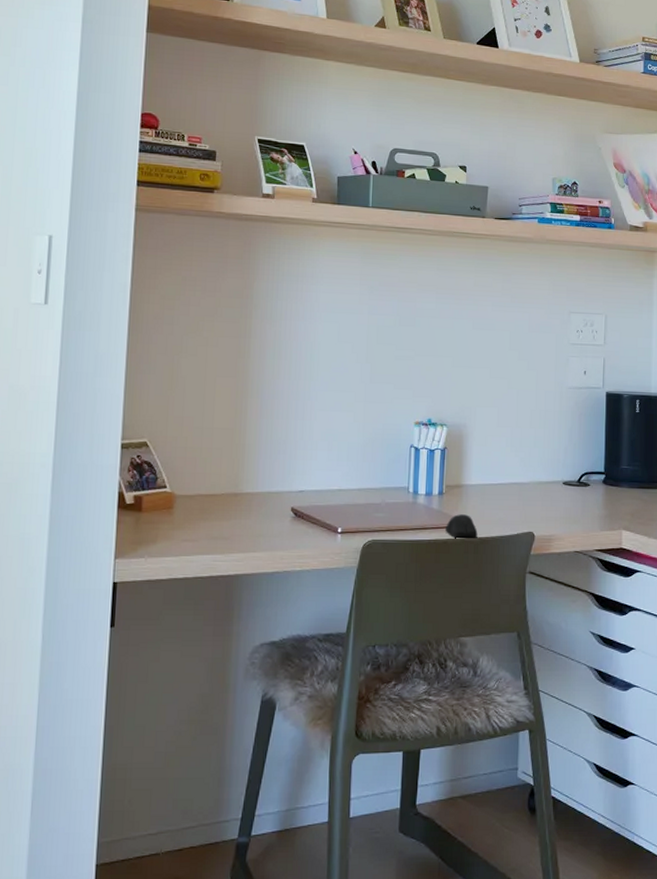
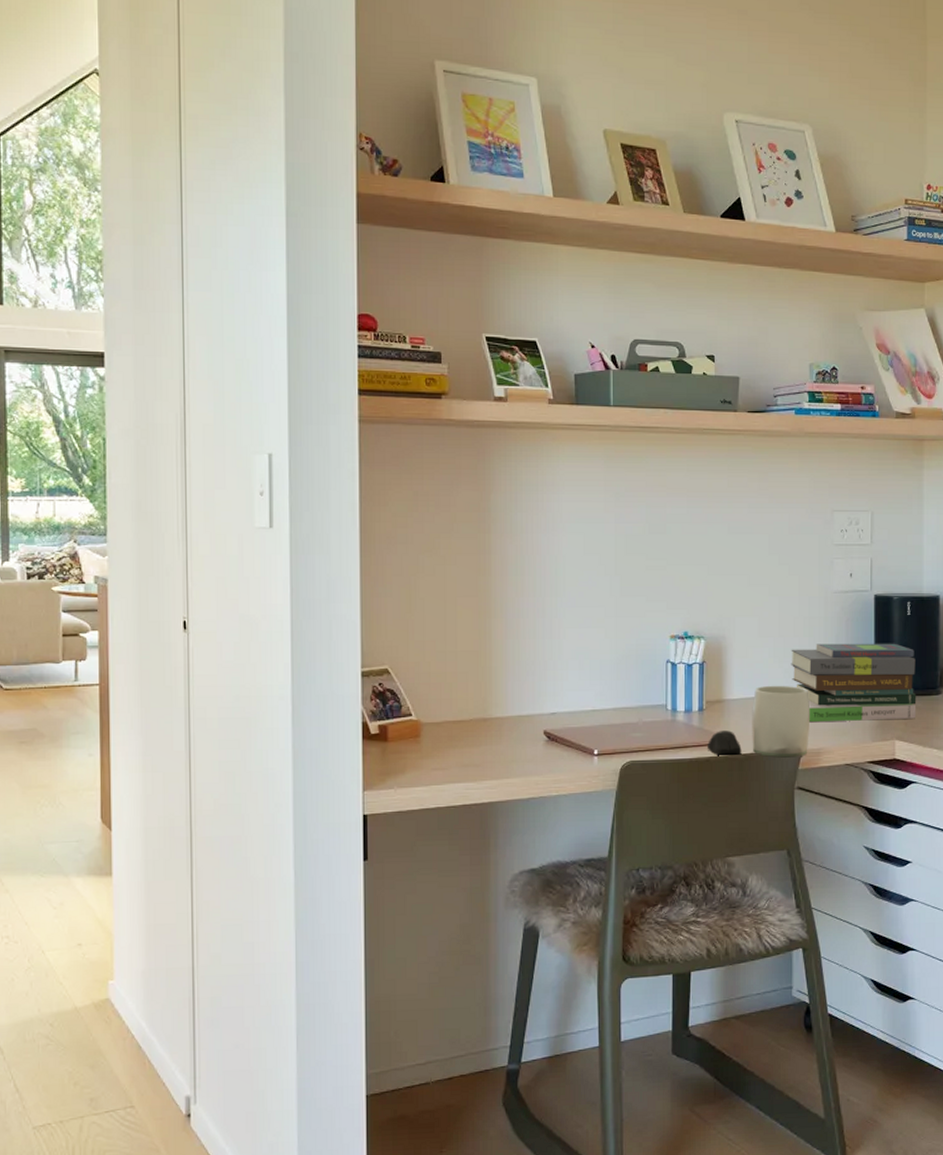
mug: none [487,473,544,543] -> present [752,685,811,758]
books: none [526,435,643,511] -> present [791,643,917,723]

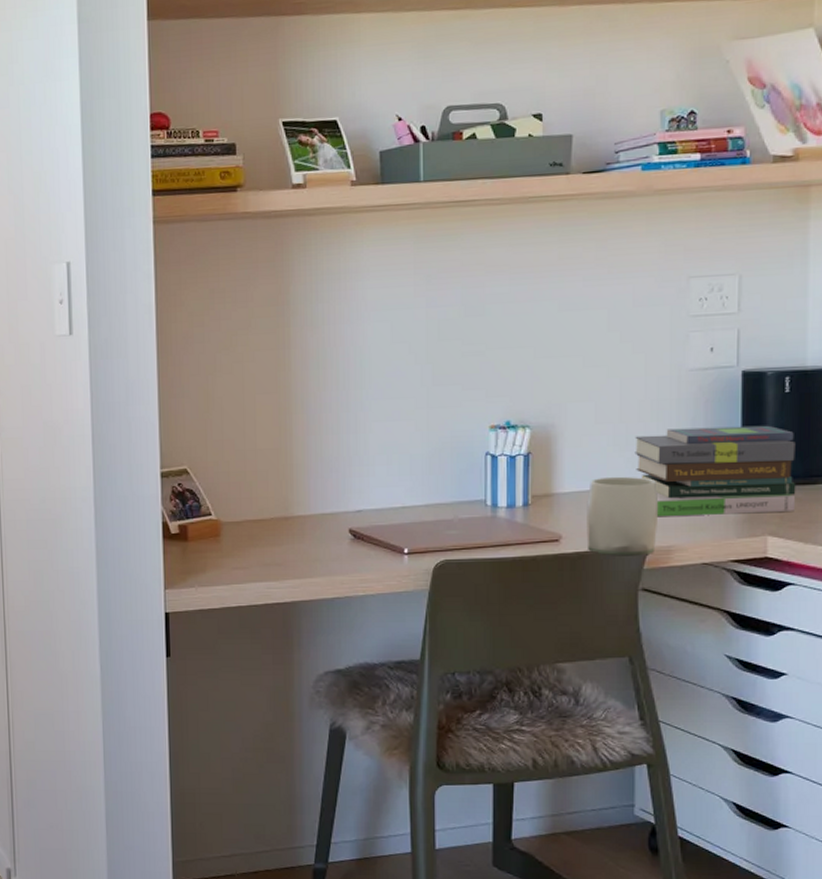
computer mouse: present [708,730,742,756] -> none [534,527,574,555]

